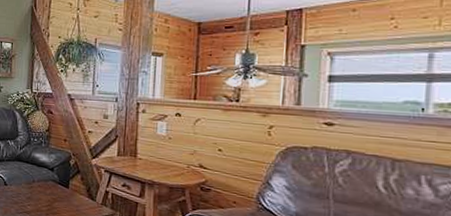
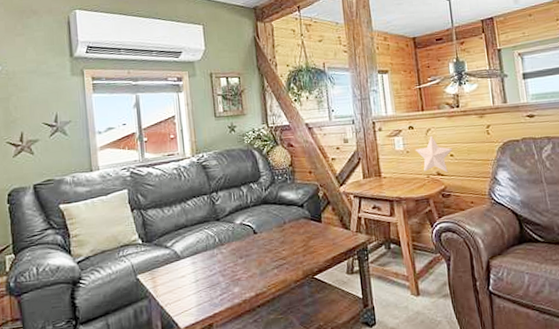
decorative star: none [178,126,223,167] -> present [415,135,453,172]

